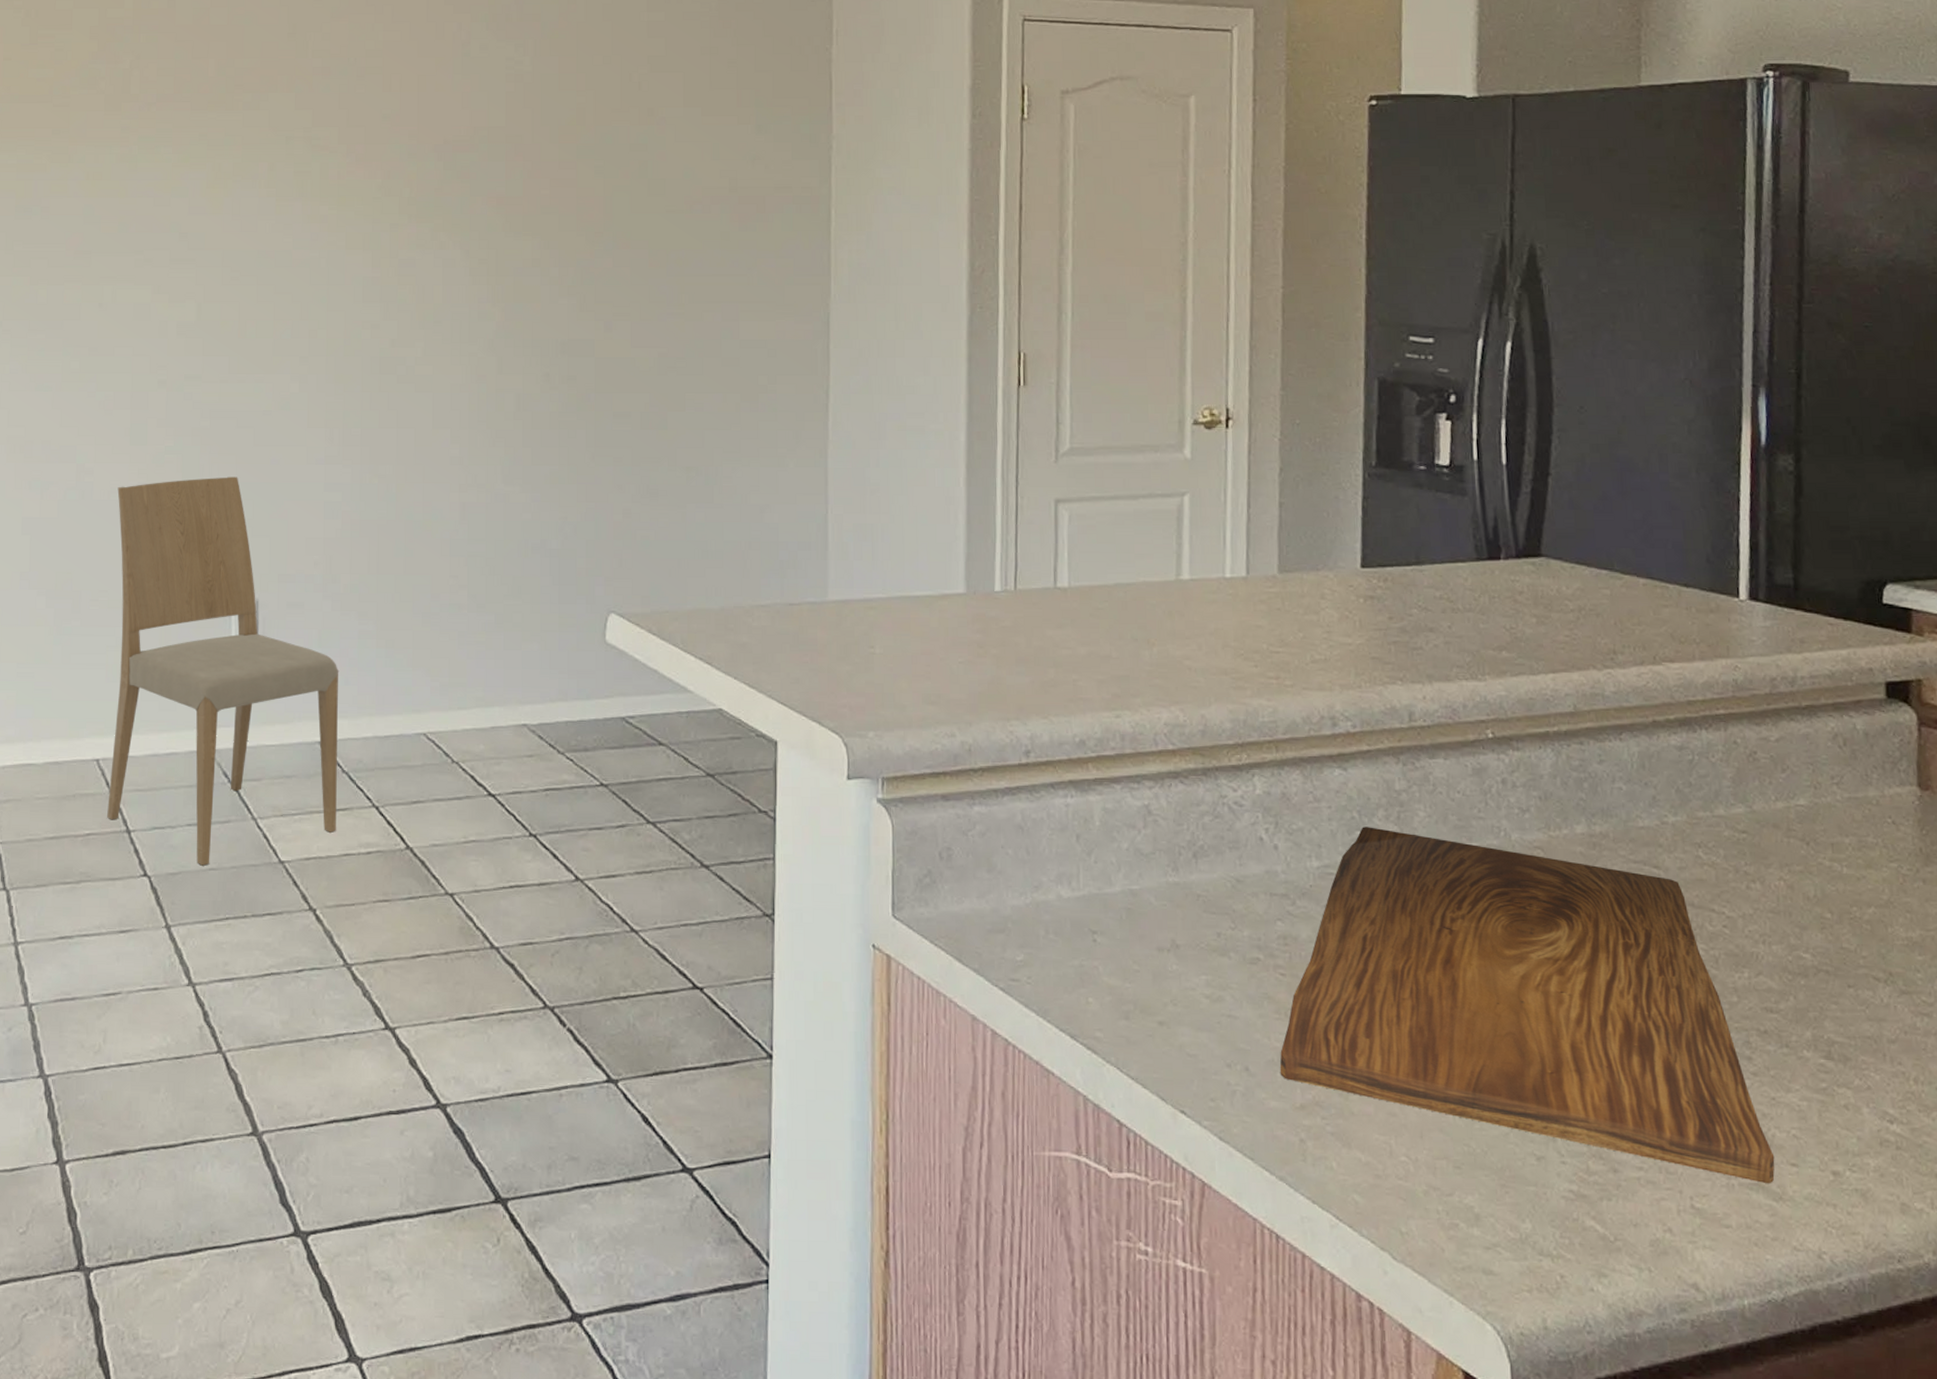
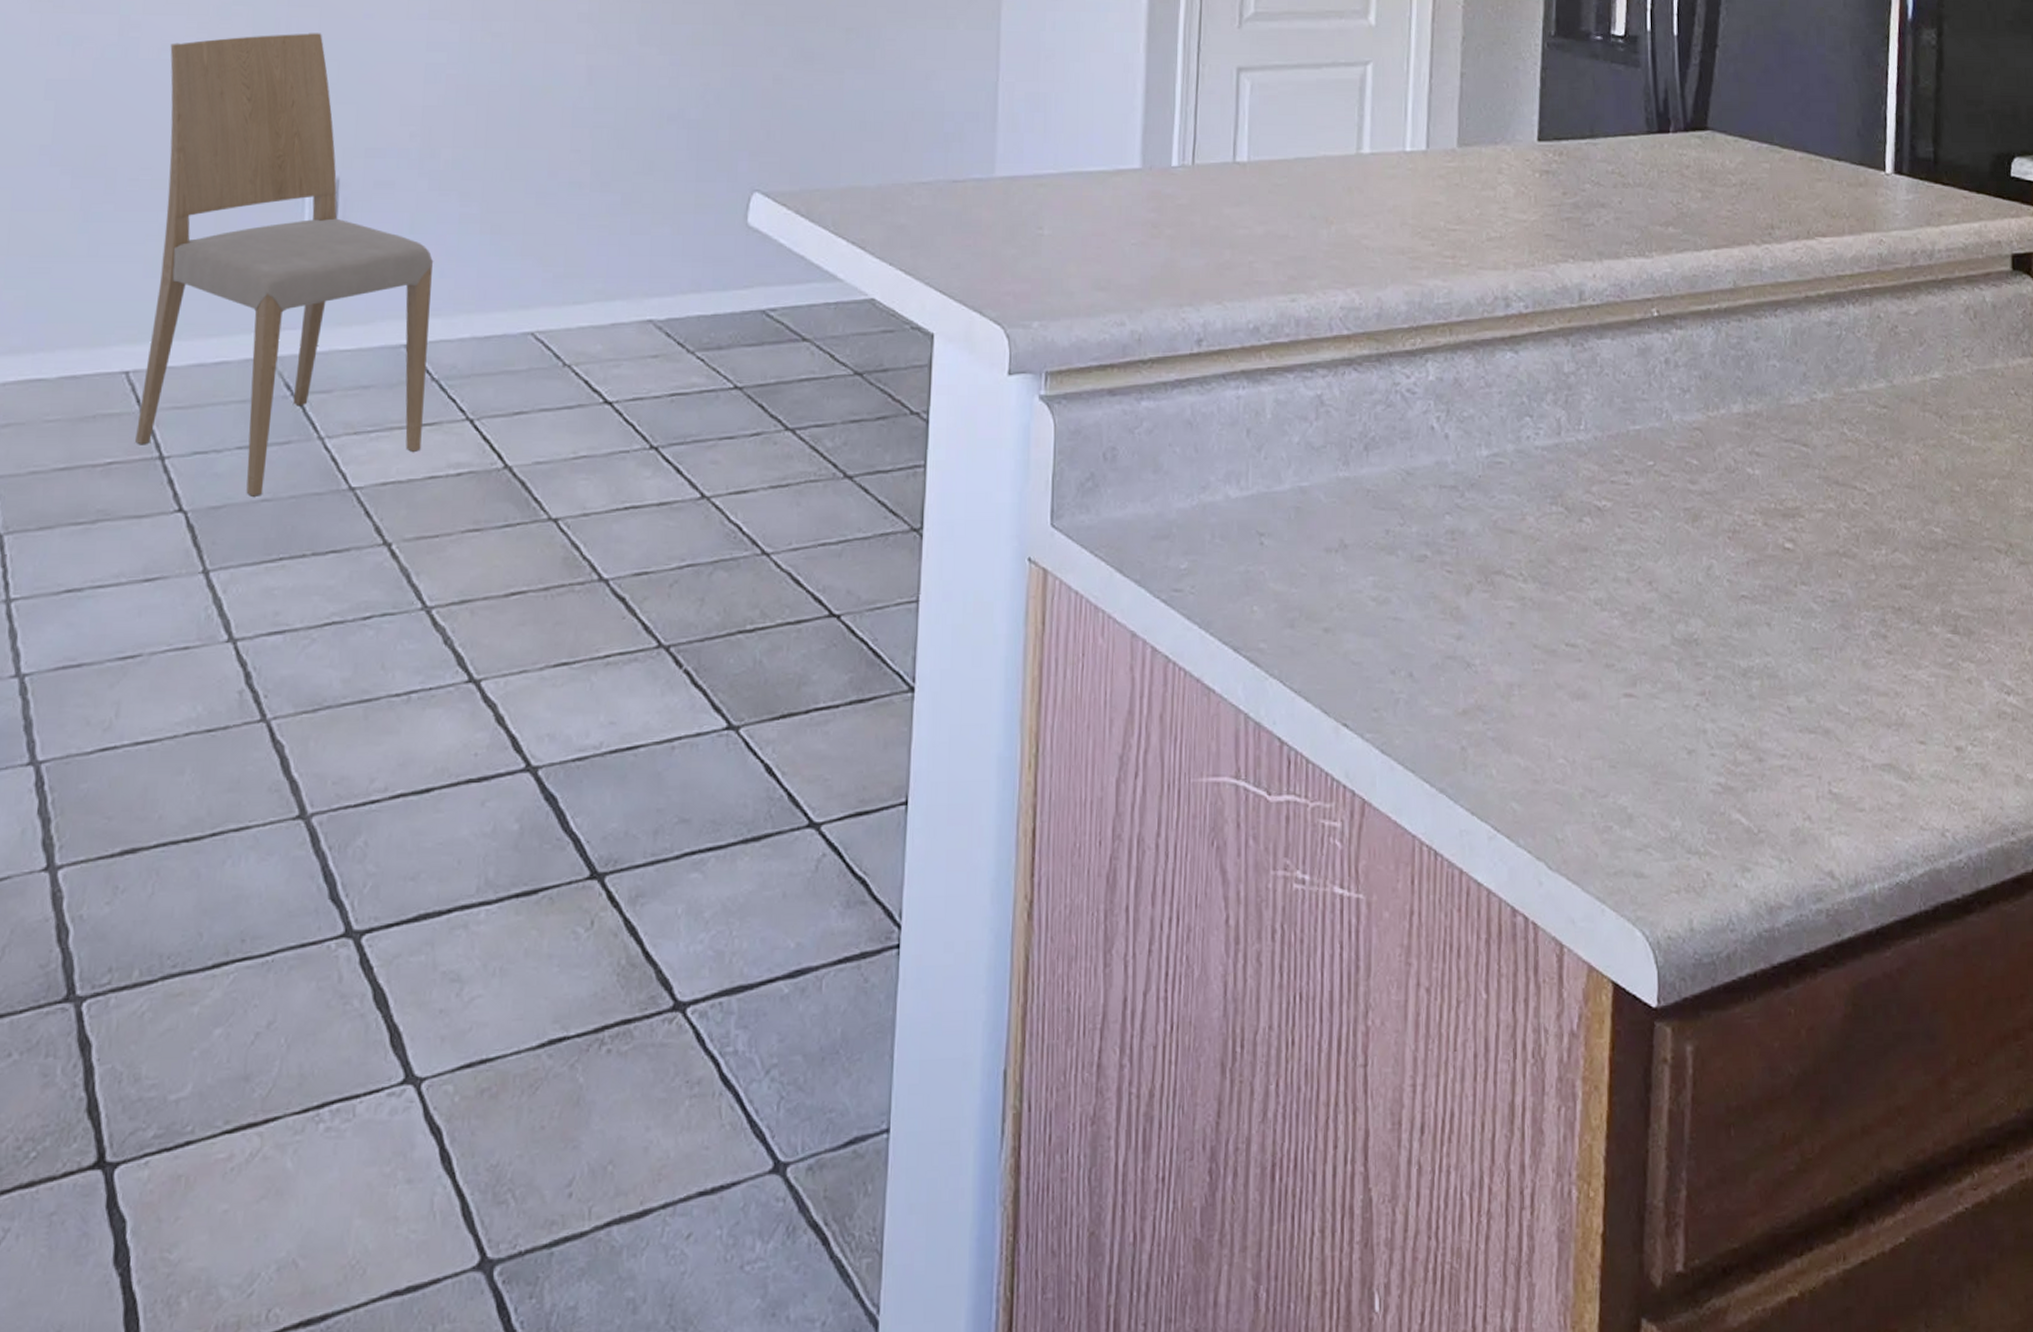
cutting board: present [1280,827,1775,1184] -> none [1443,412,1905,764]

